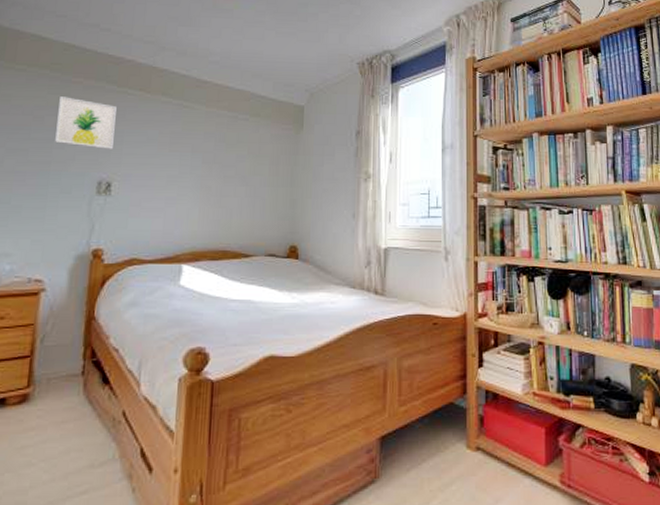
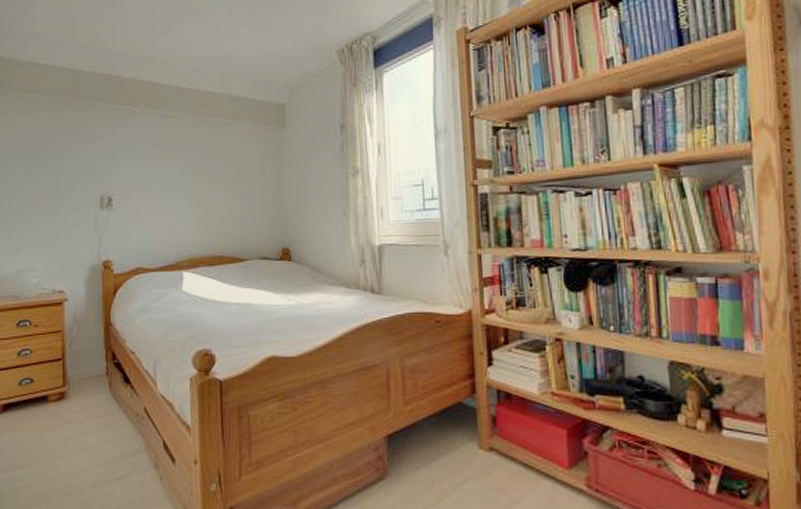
wall art: present [55,96,117,149] -> none [59,118,110,166]

